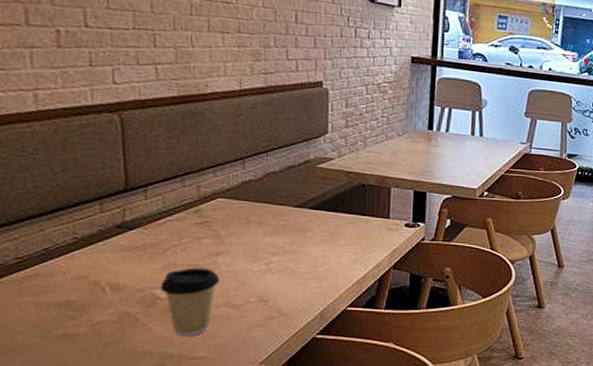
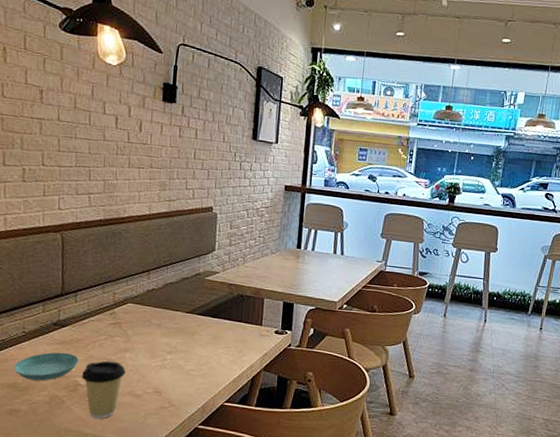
saucer: none [64,260,157,297] -> present [13,352,80,381]

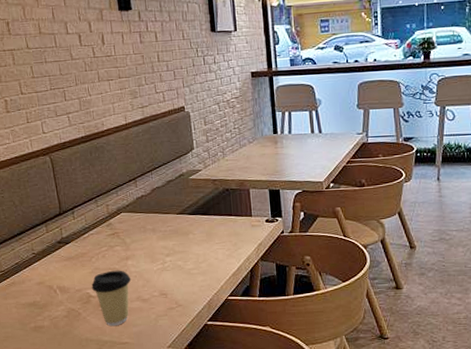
saucer: present [13,352,80,381] -> none [30,267,87,298]

